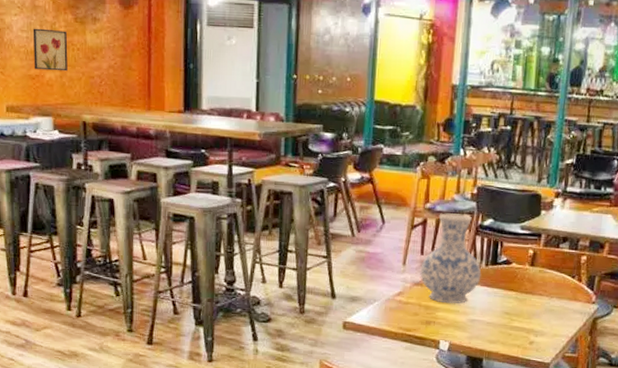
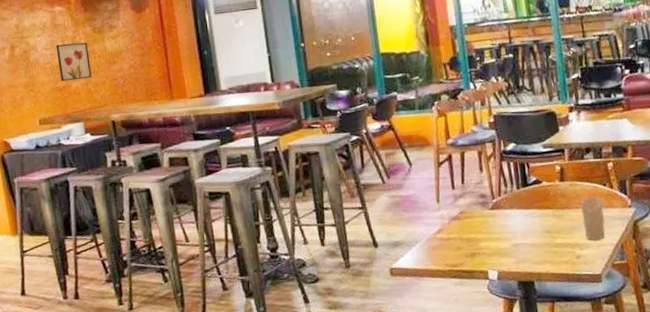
vase: present [420,213,482,304] -> none [454,143,515,233]
candle: none [542,286,568,330] -> present [581,196,606,240]

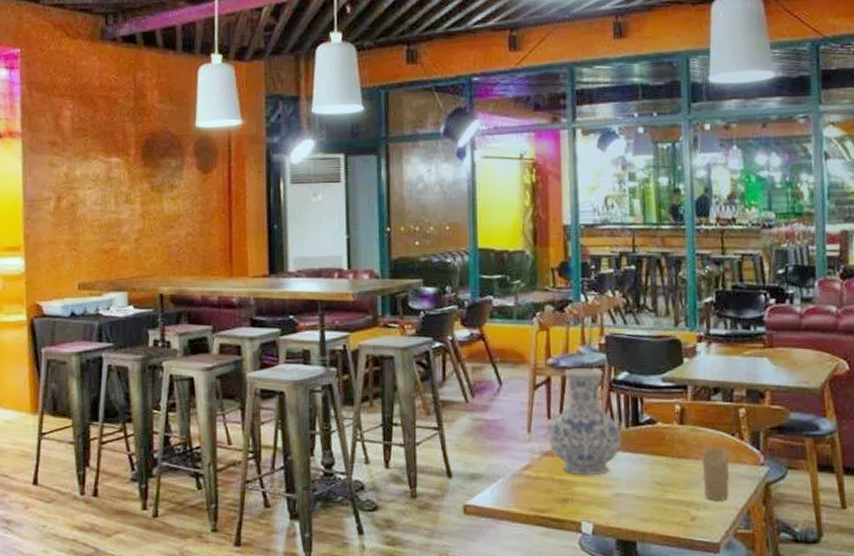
wall art: present [55,42,92,82] -> none [107,200,144,243]
vase: none [454,143,515,233] -> present [549,368,622,476]

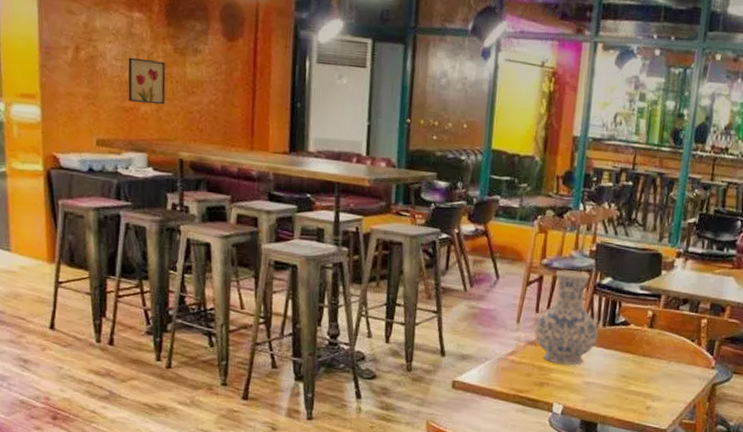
wall art: none [107,200,144,243] -> present [128,57,166,105]
candle: present [702,447,730,500] -> none [660,350,687,395]

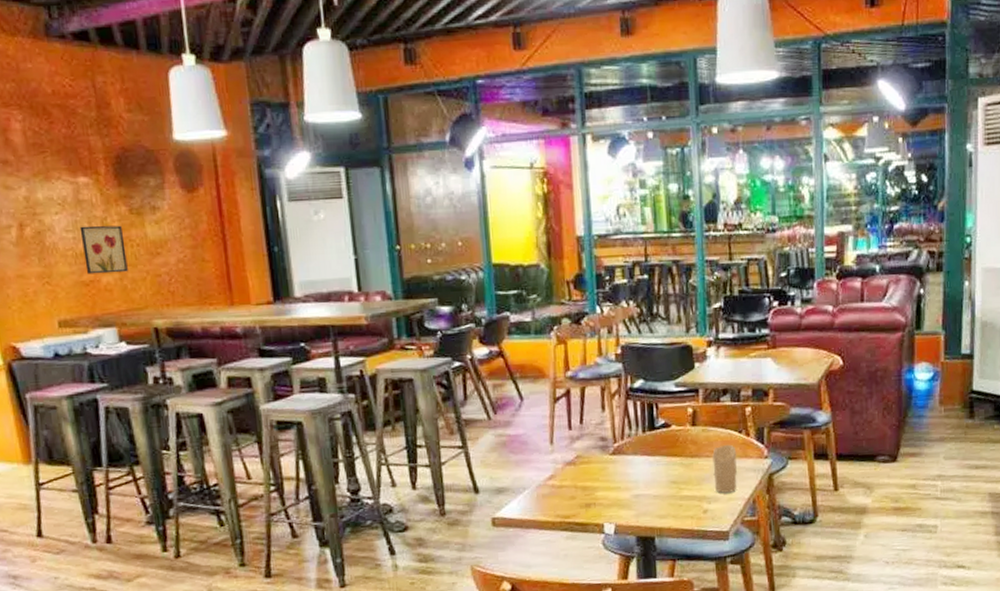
vase: present [534,269,599,366] -> none [570,378,640,481]
candle: none [660,350,687,395] -> present [712,444,737,493]

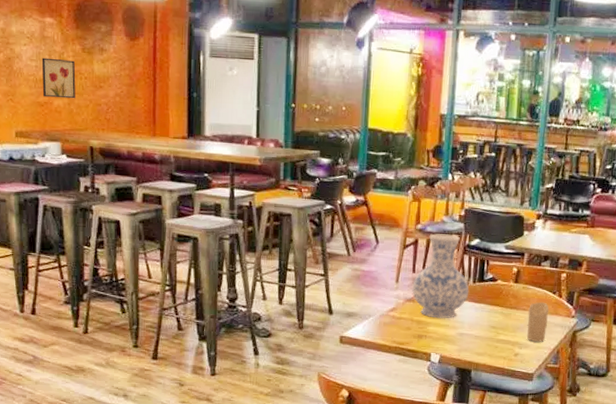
vase: none [570,378,640,481] -> present [412,233,469,319]

